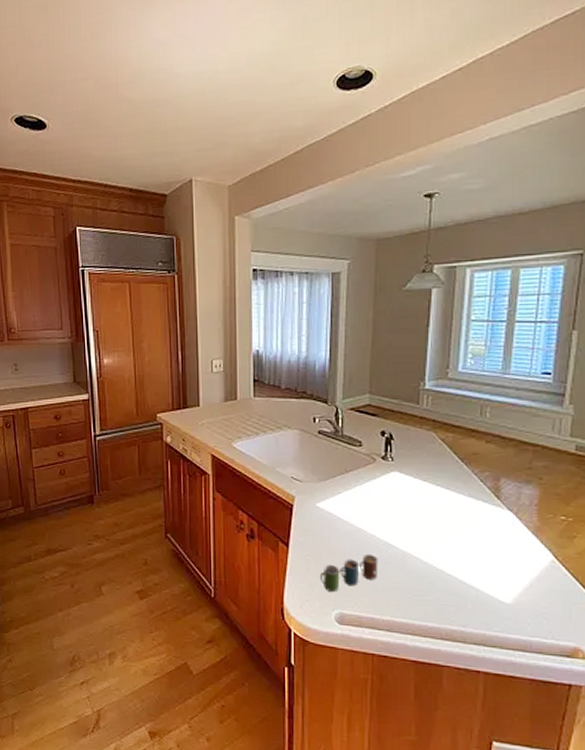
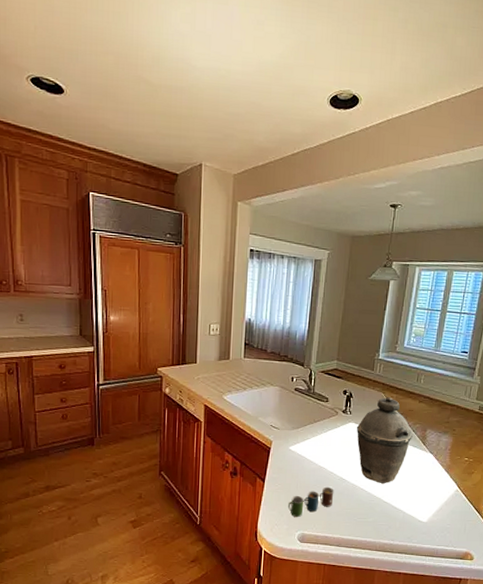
kettle: none [401,438,480,550] -> present [356,397,413,483]

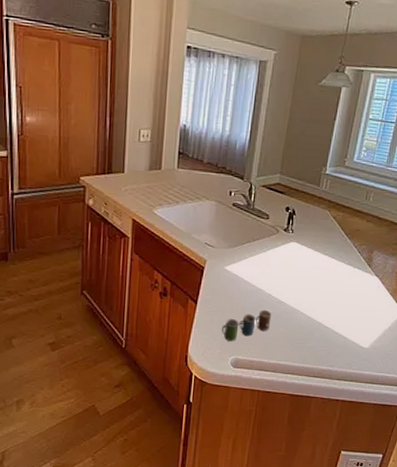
kettle: present [356,397,413,483] -> none [298,215,358,307]

